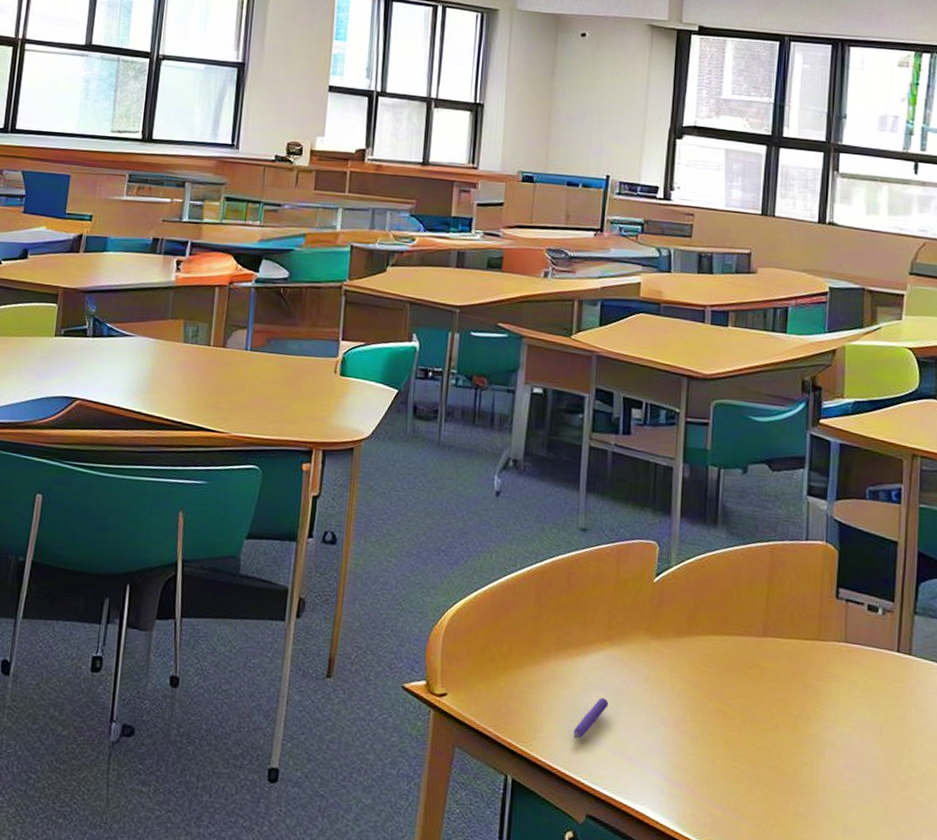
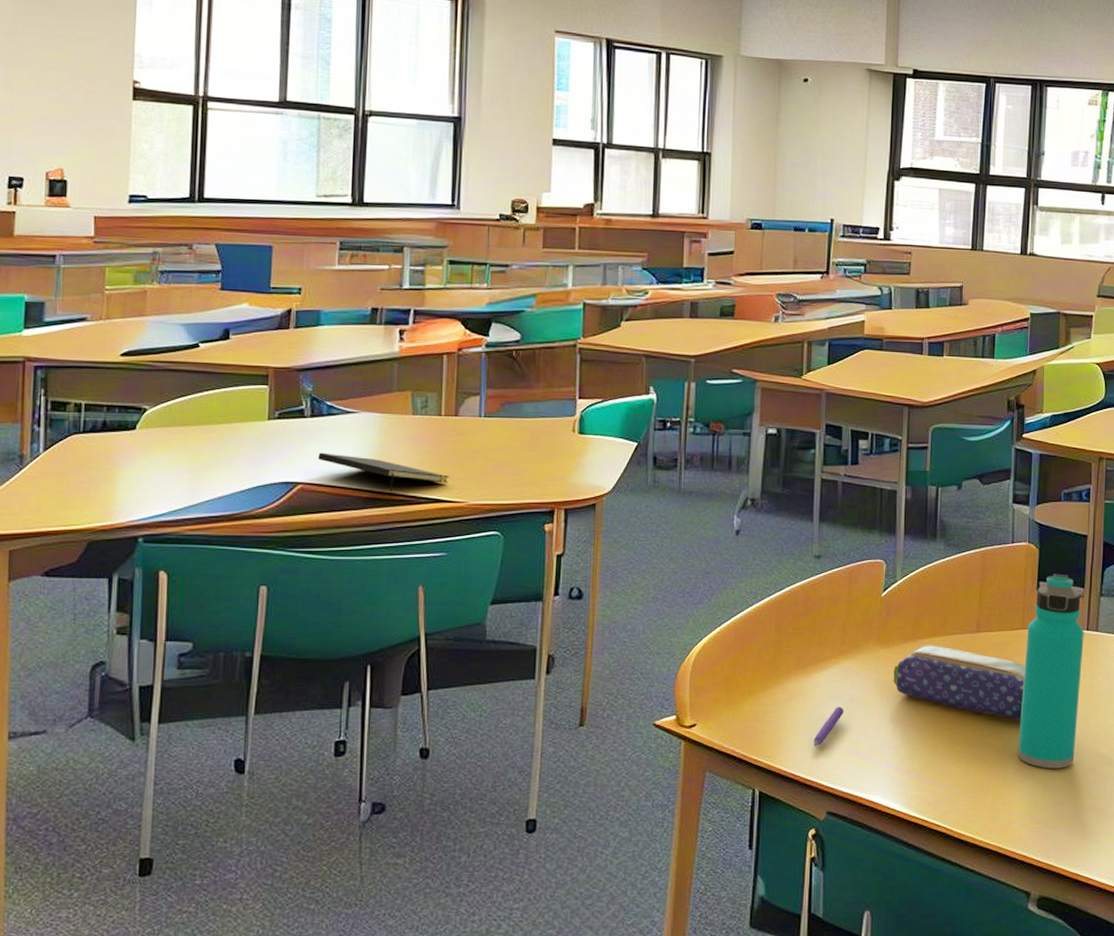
notepad: none [96,371,214,417] -> present [318,452,450,493]
pencil case: none [665,642,821,746] -> present [893,644,1025,720]
water bottle: none [811,581,894,812] -> present [1018,574,1084,769]

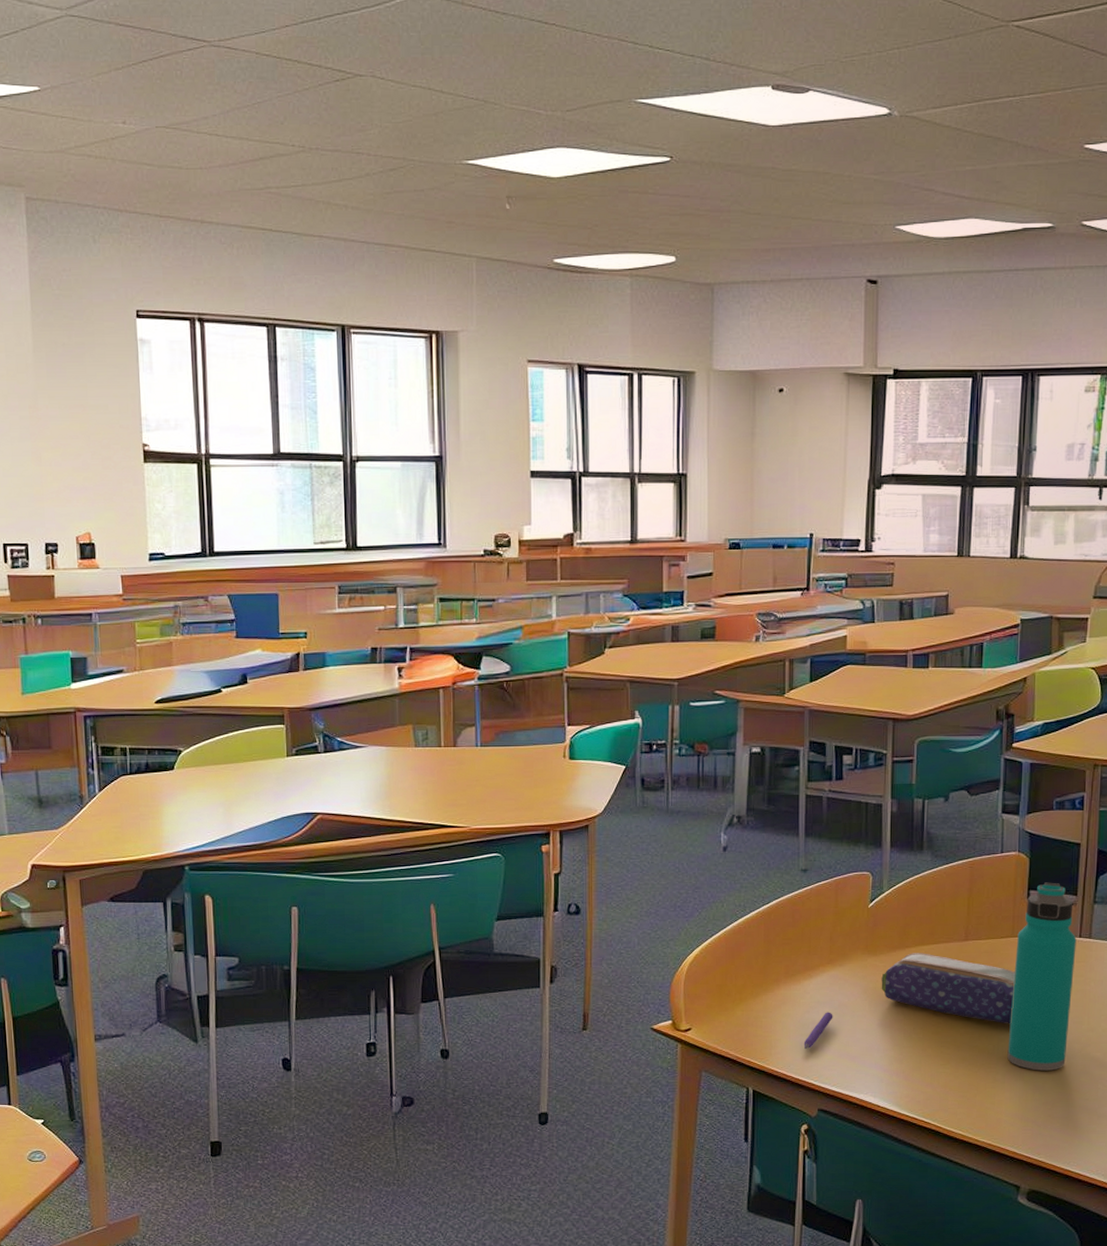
notepad: present [318,452,450,493] -> none [333,785,452,820]

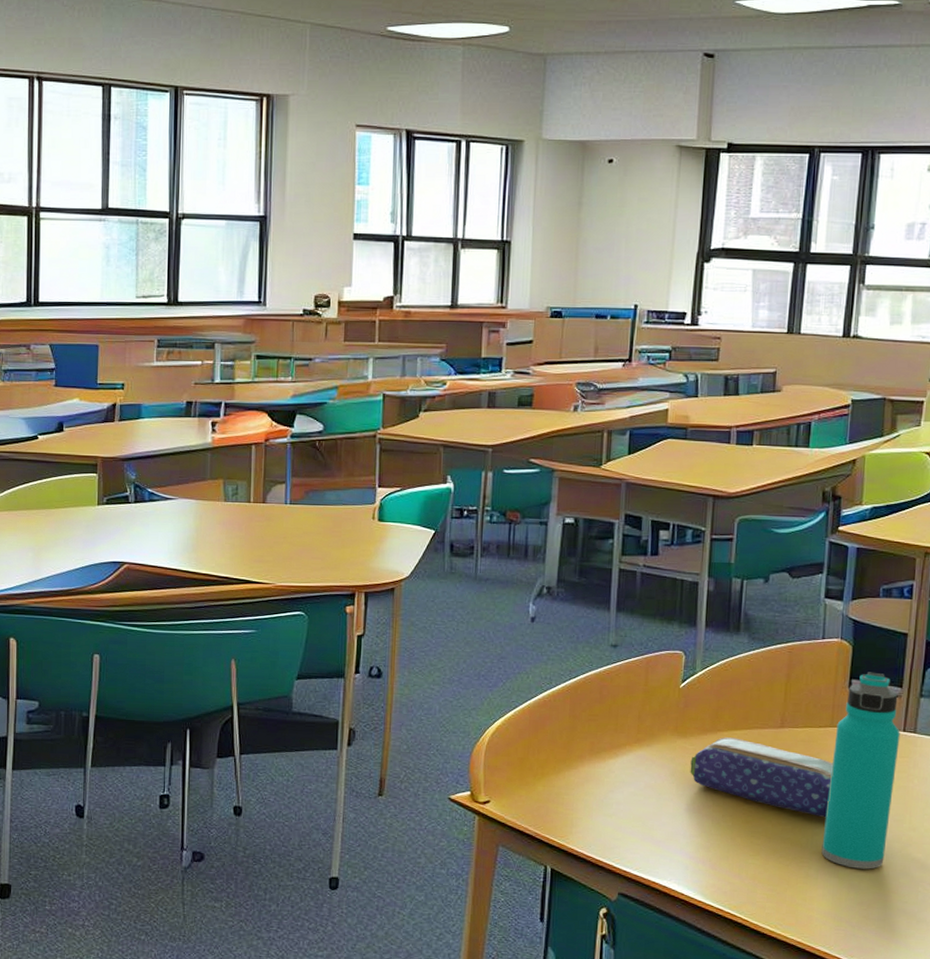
pen: present [803,1012,833,1050] -> none [606,793,638,831]

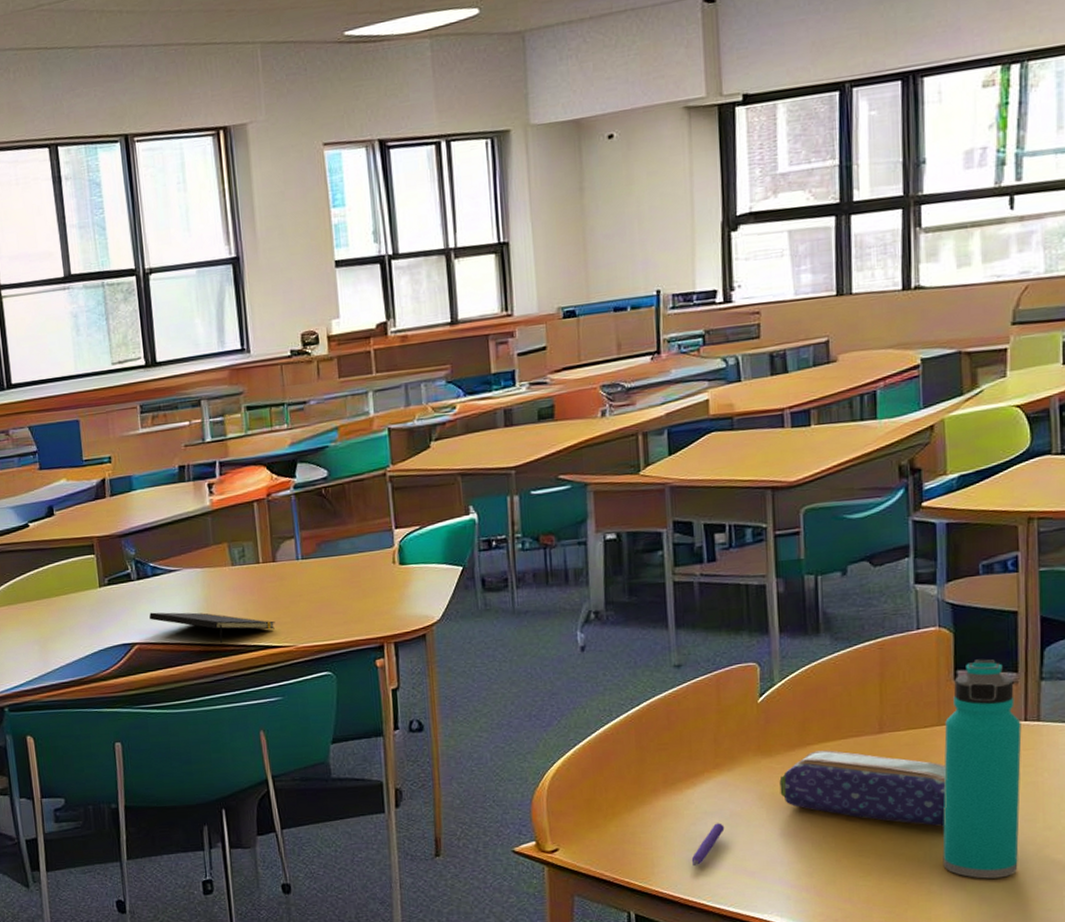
notepad: none [142,535,258,573] -> present [149,612,275,644]
pen: none [606,793,638,831] -> present [691,823,725,867]

